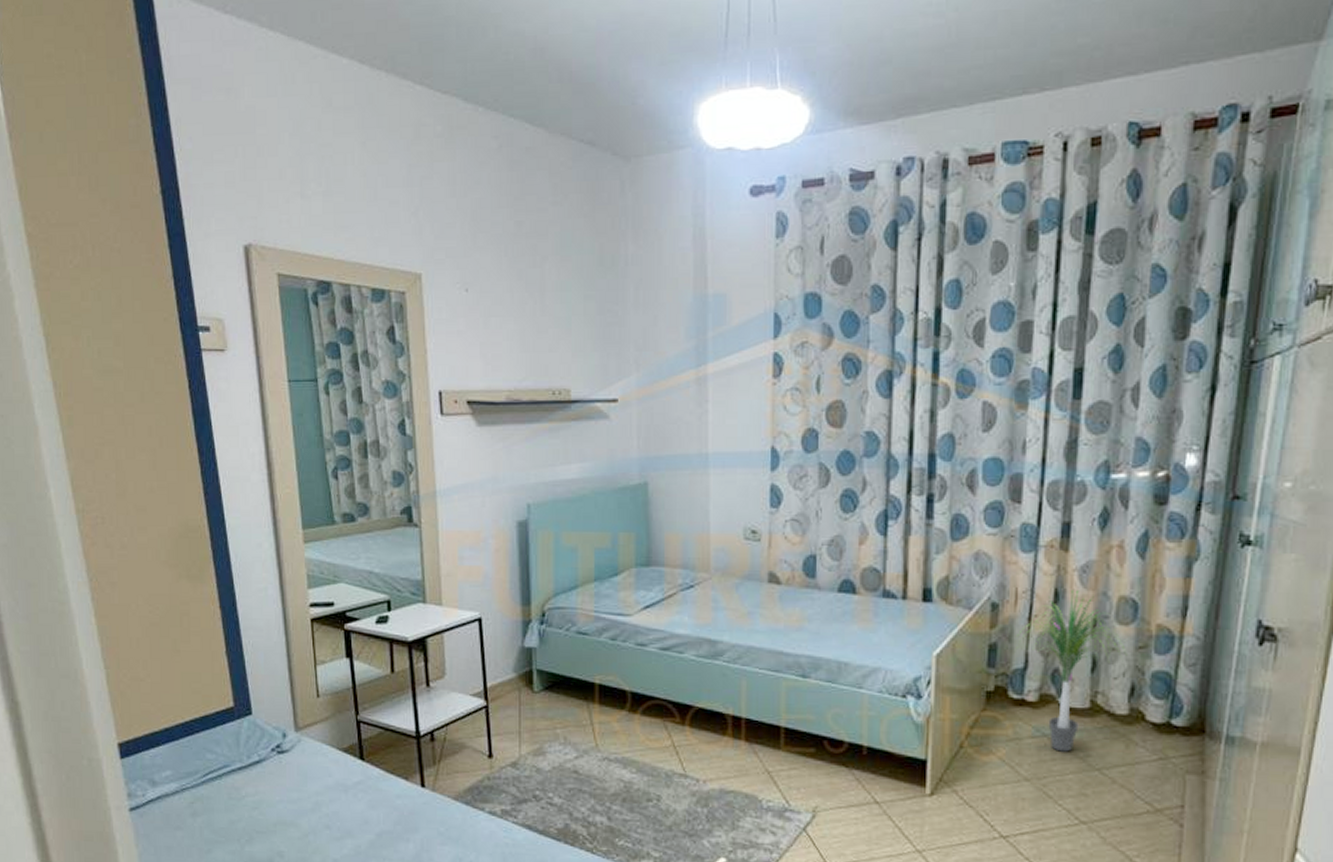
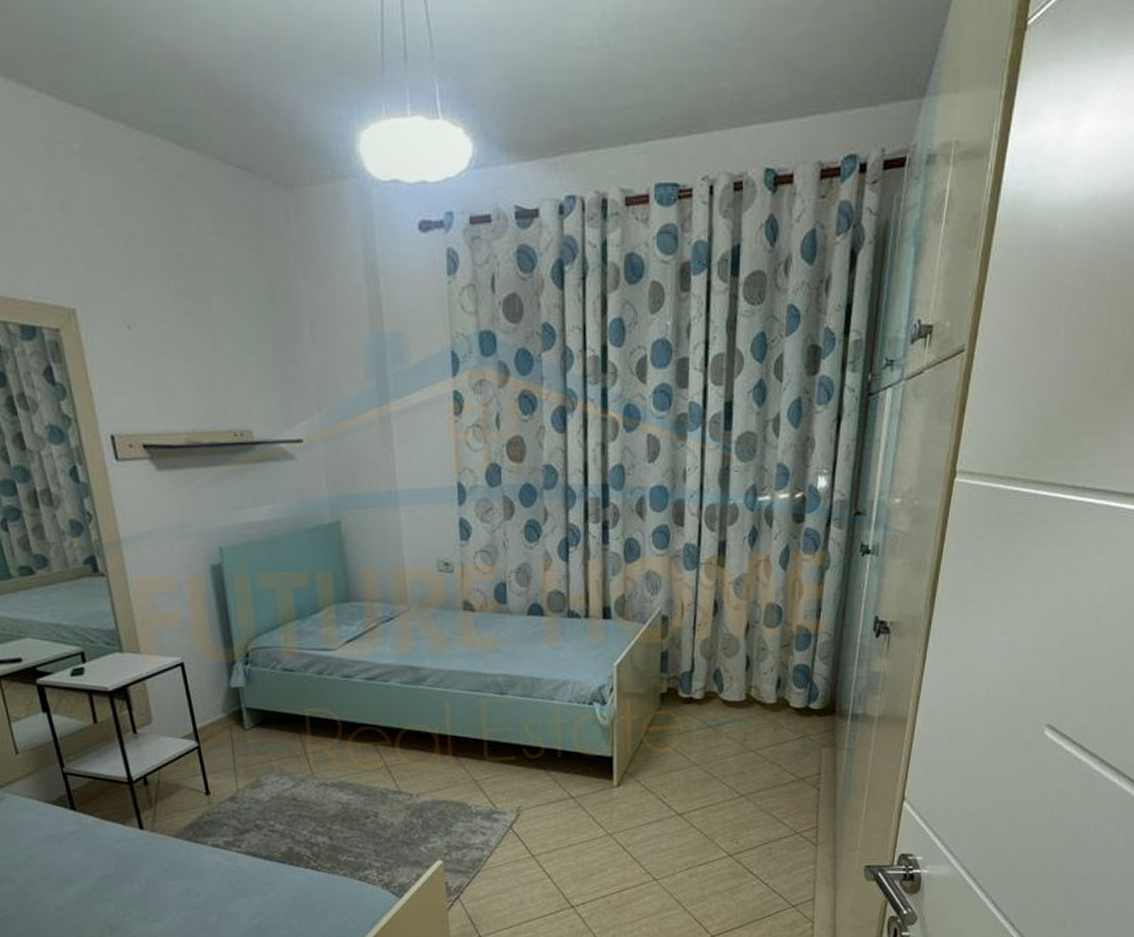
potted plant: present [1014,590,1127,752] -> none [682,600,774,739]

